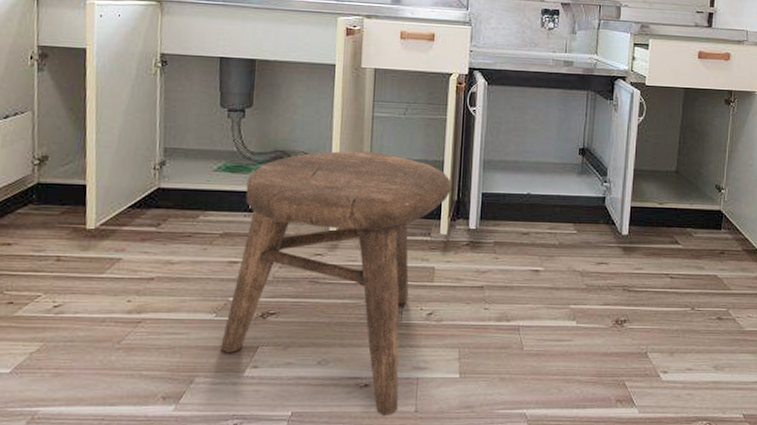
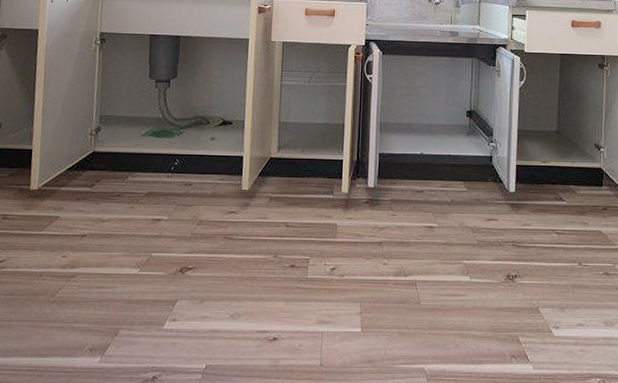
stool: present [220,150,451,415] -> none [143,116,351,369]

